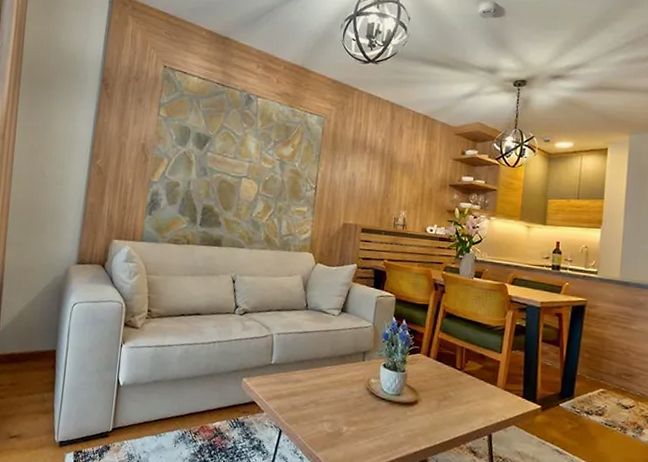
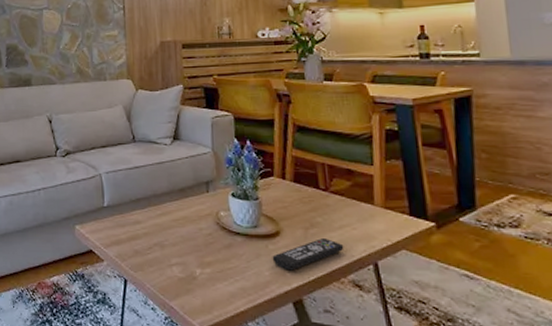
remote control: none [408,410,468,435] -> present [272,238,344,271]

